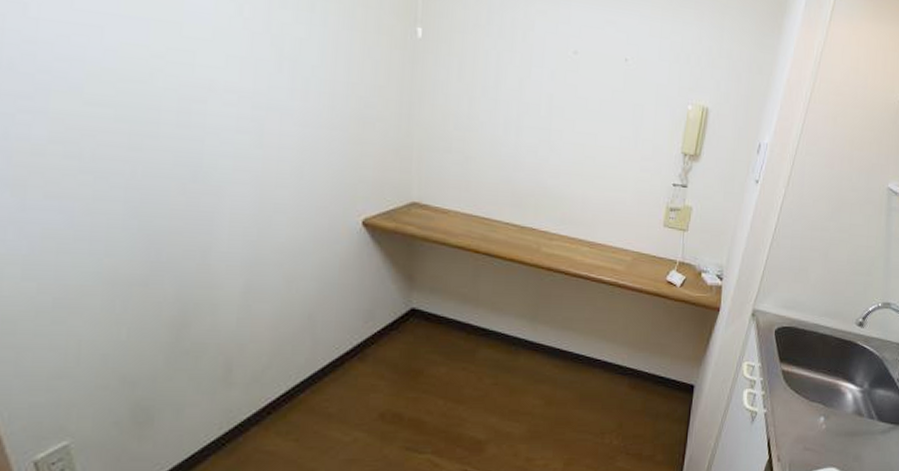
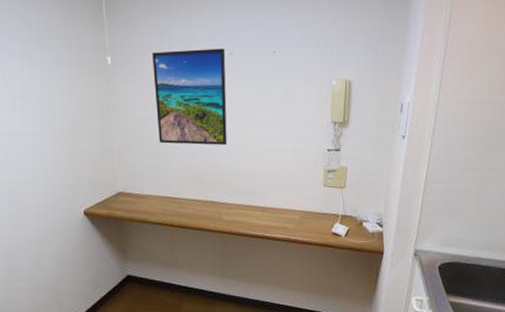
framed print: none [473,33,569,163] -> present [152,48,228,146]

